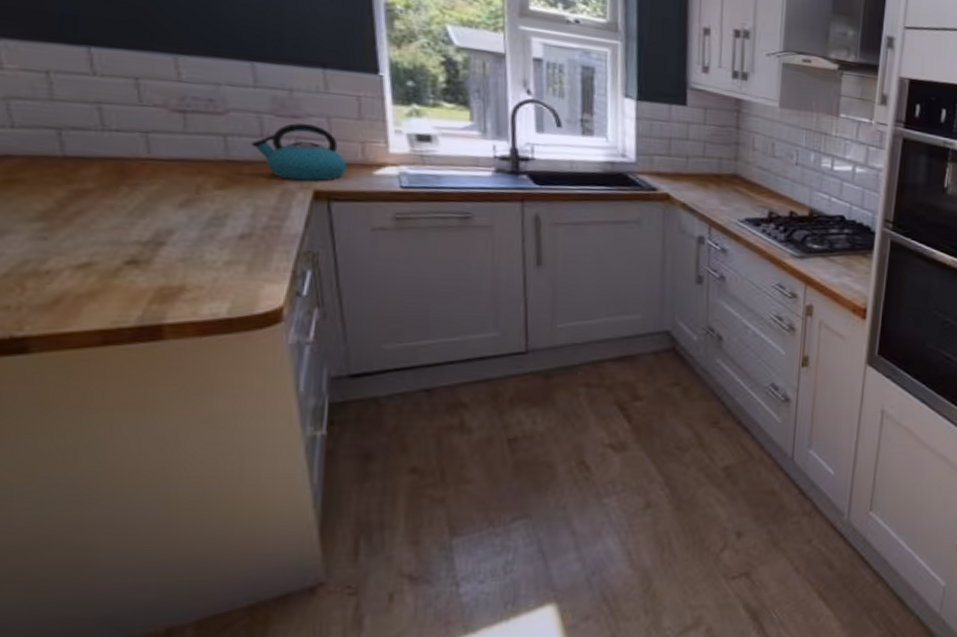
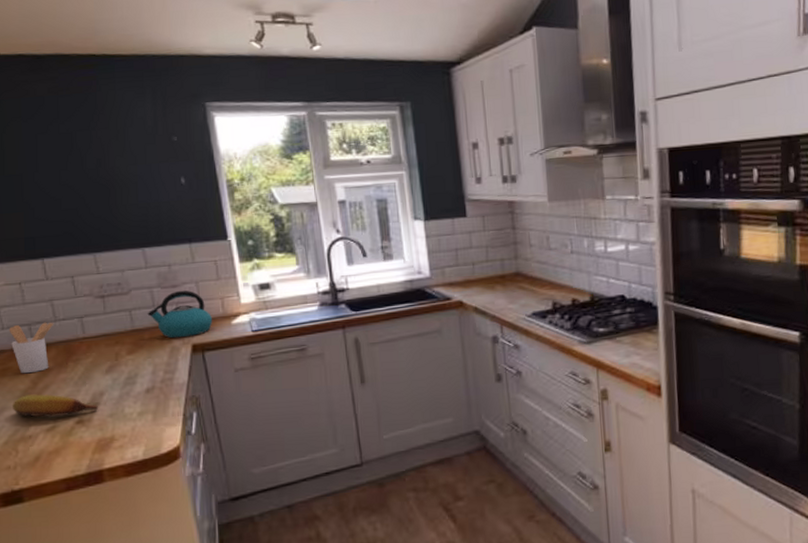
fruit: none [21,218,163,254] -> present [13,394,98,418]
utensil holder: none [22,126,101,192] -> present [8,322,54,374]

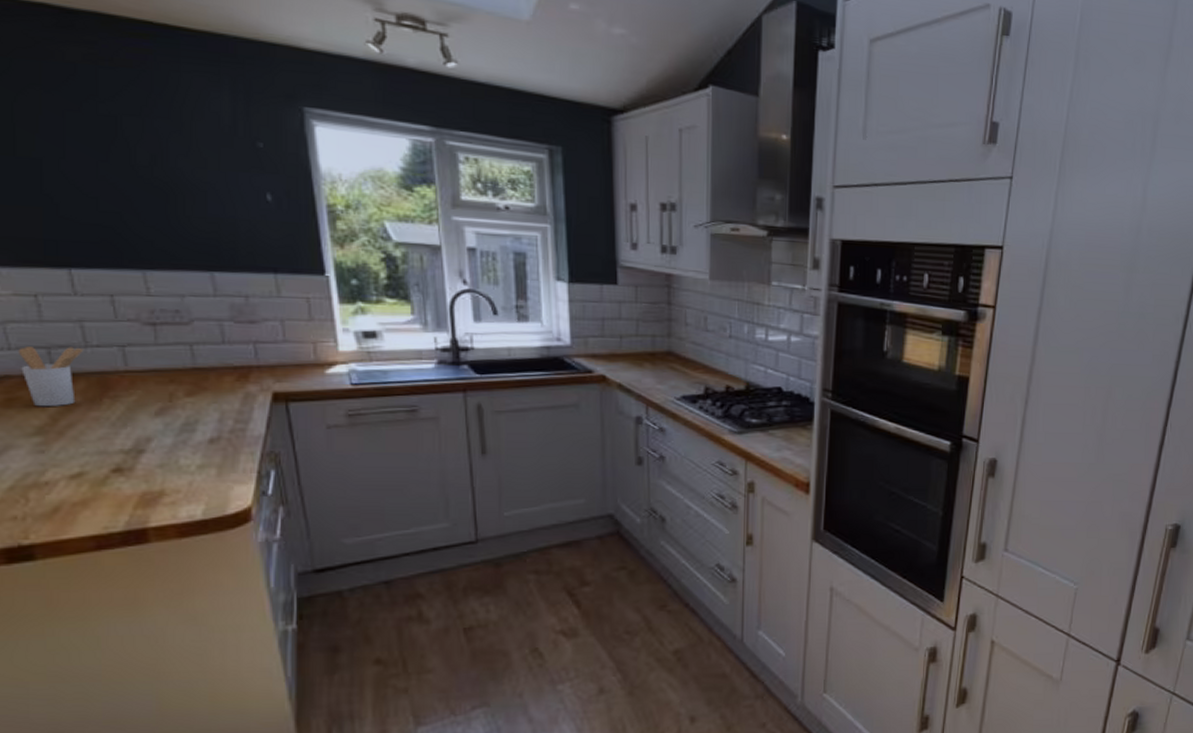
fruit: present [13,394,98,418] -> none [22,433,143,463]
kettle: present [147,290,213,339] -> none [214,327,301,383]

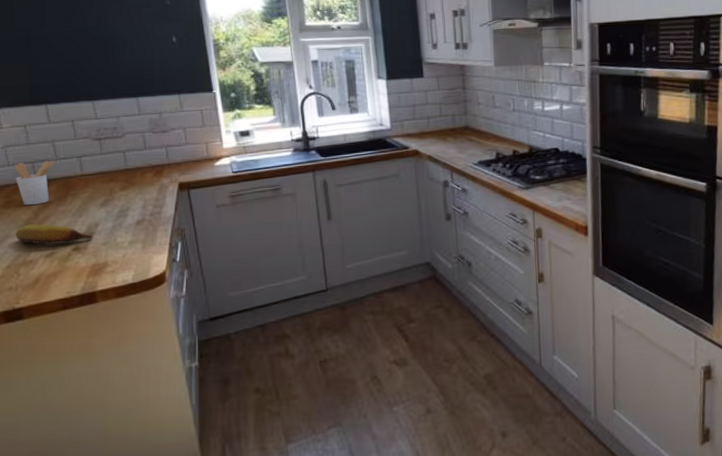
fruit: none [22,433,143,463] -> present [16,224,93,245]

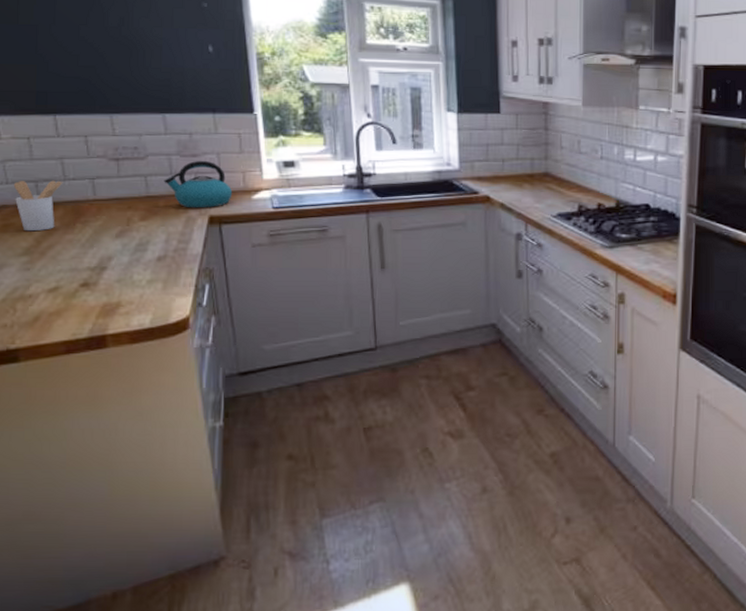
fruit: present [16,224,93,245] -> none [13,253,105,279]
kettle: none [139,135,198,177] -> present [164,160,233,208]

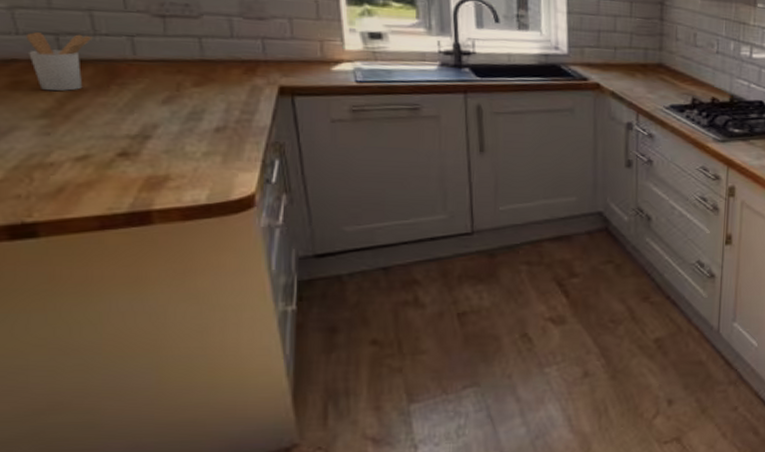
kettle: present [164,160,233,208] -> none [223,24,308,77]

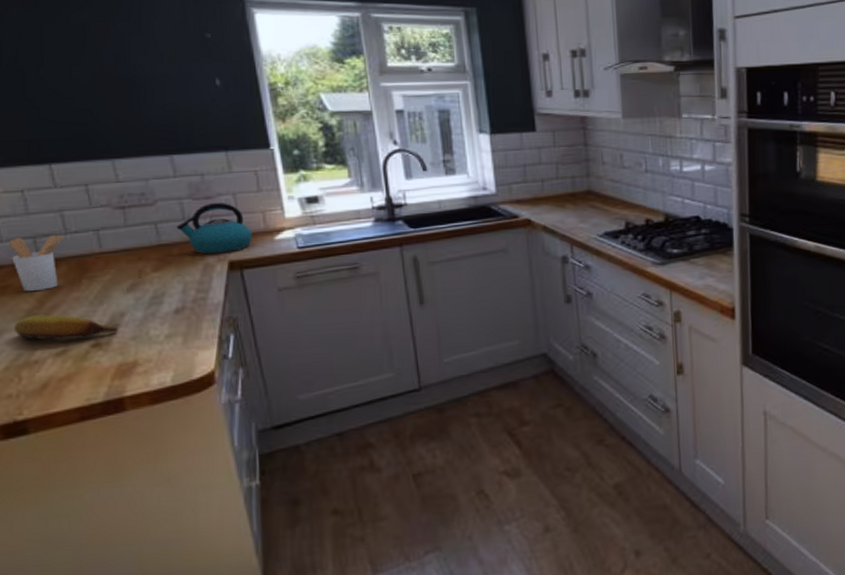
fruit: none [28,115,149,147] -> present [14,314,118,341]
kettle: none [223,24,308,77] -> present [176,202,253,255]

